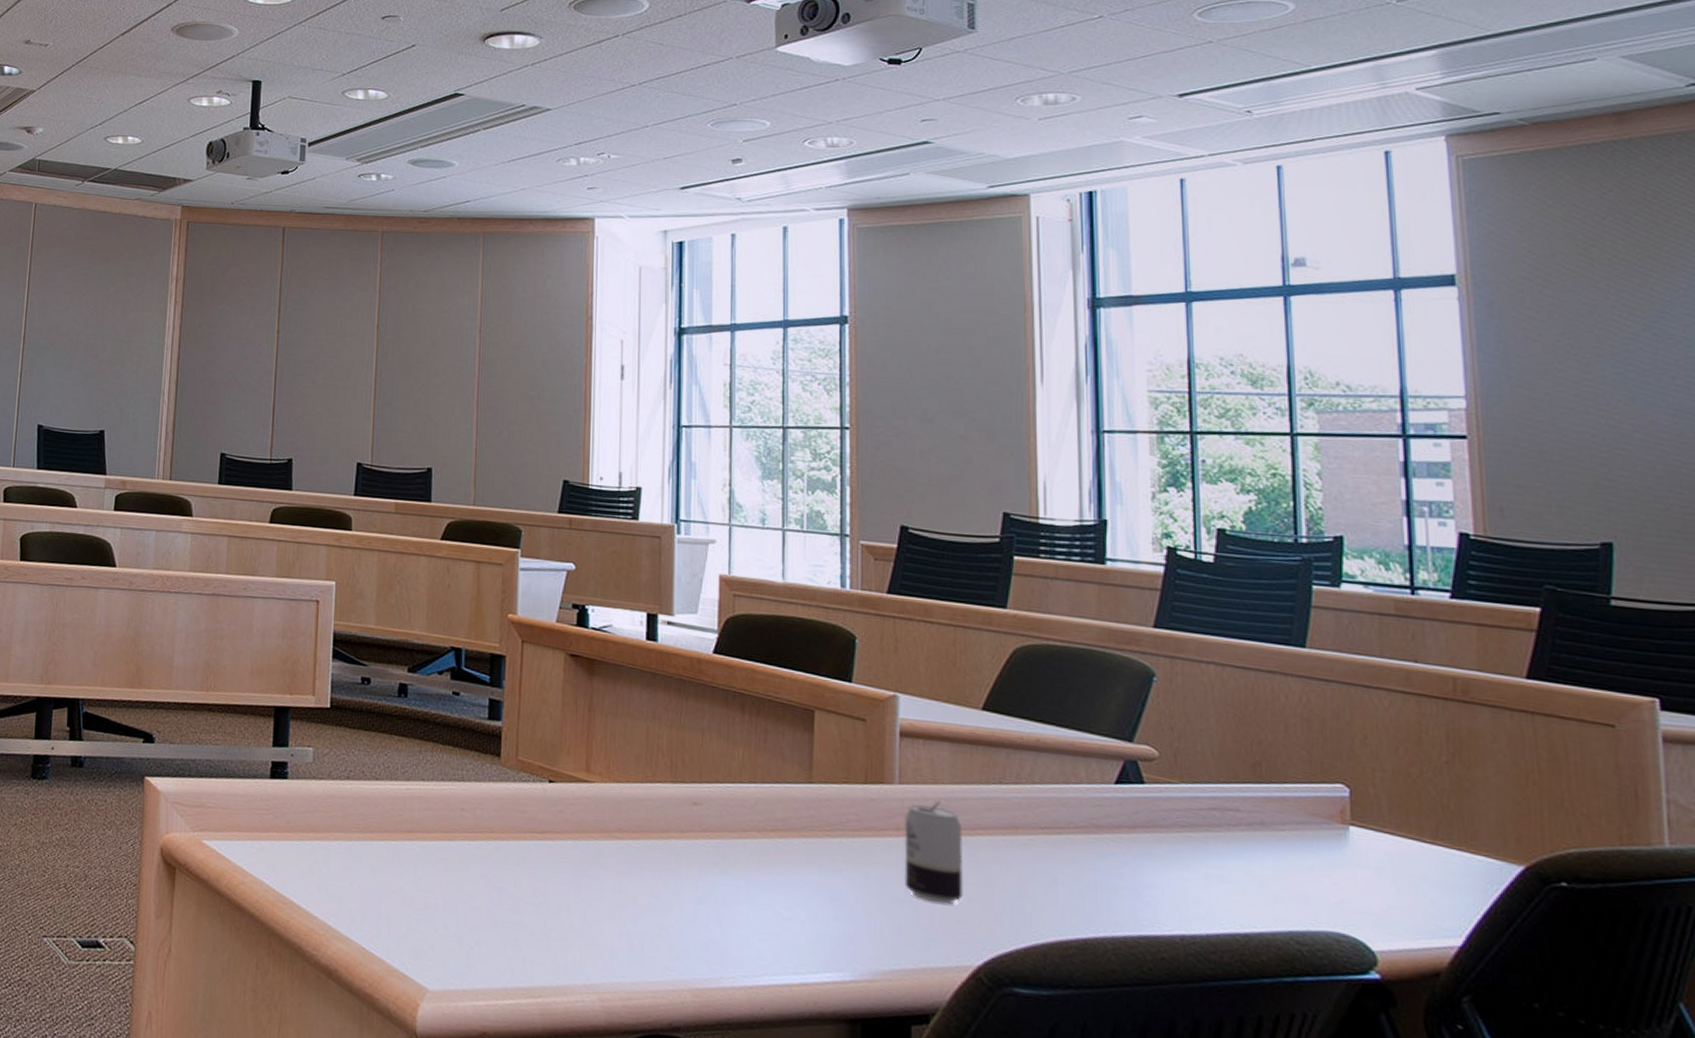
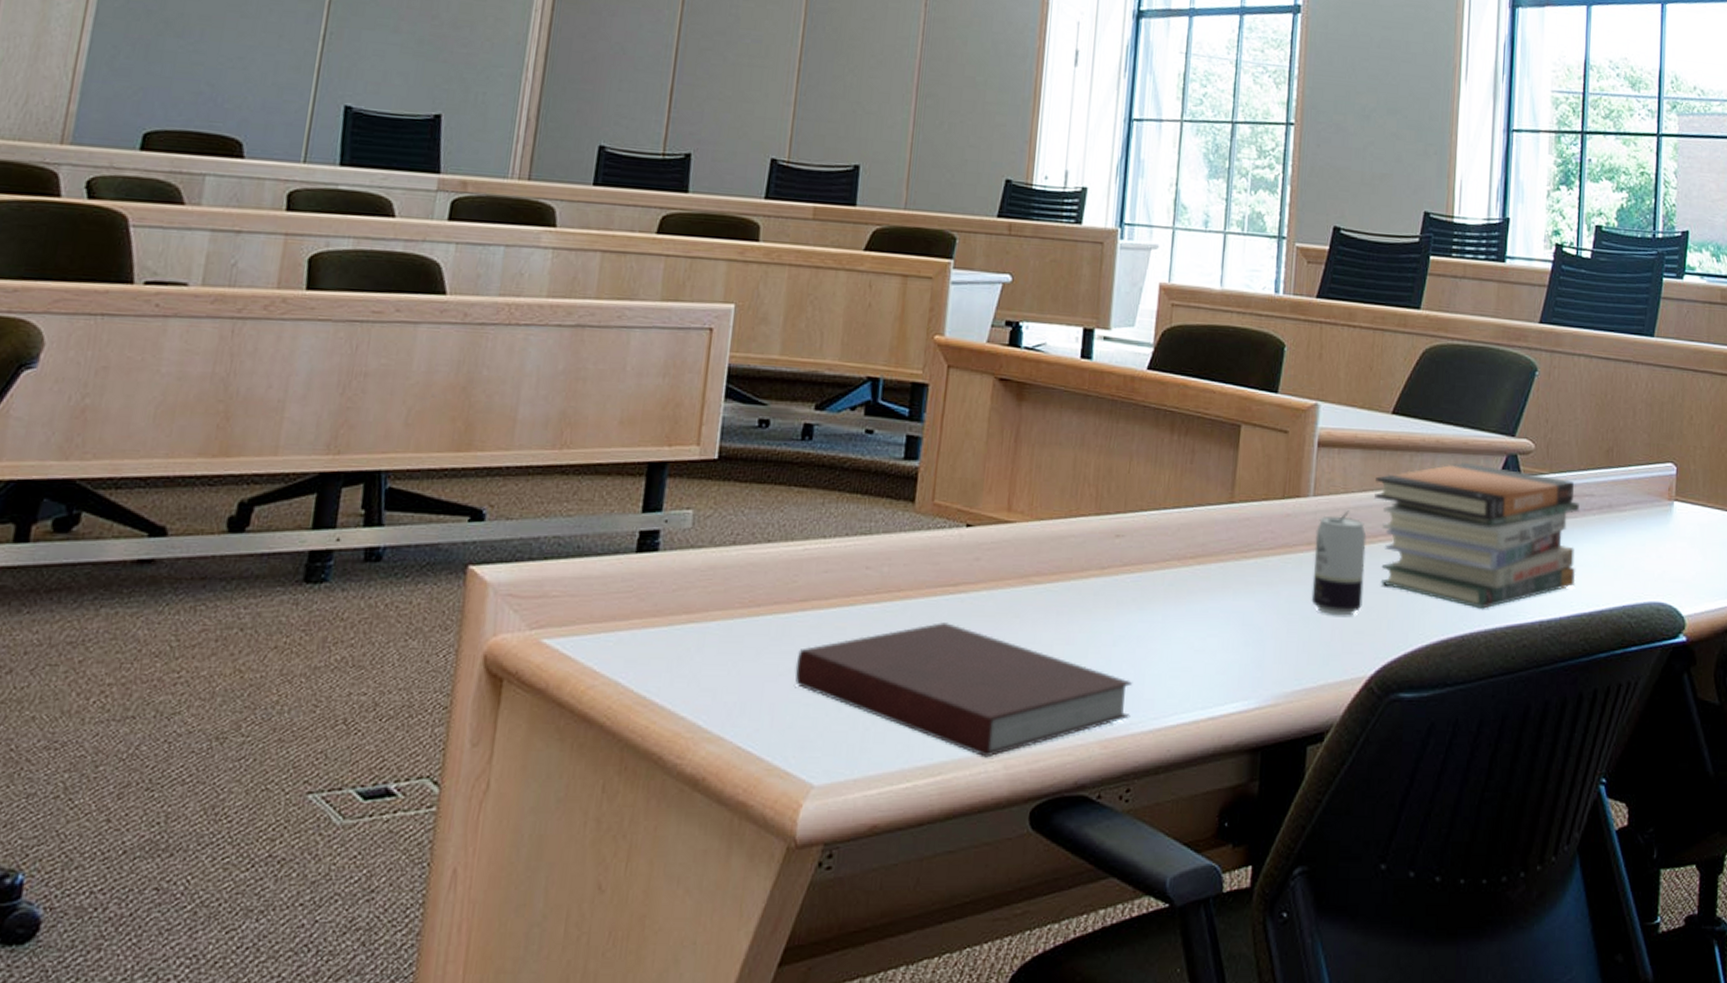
notebook: none [406,864,721,989] -> present [795,622,1133,758]
book stack: none [968,763,1224,916] -> present [1374,461,1579,609]

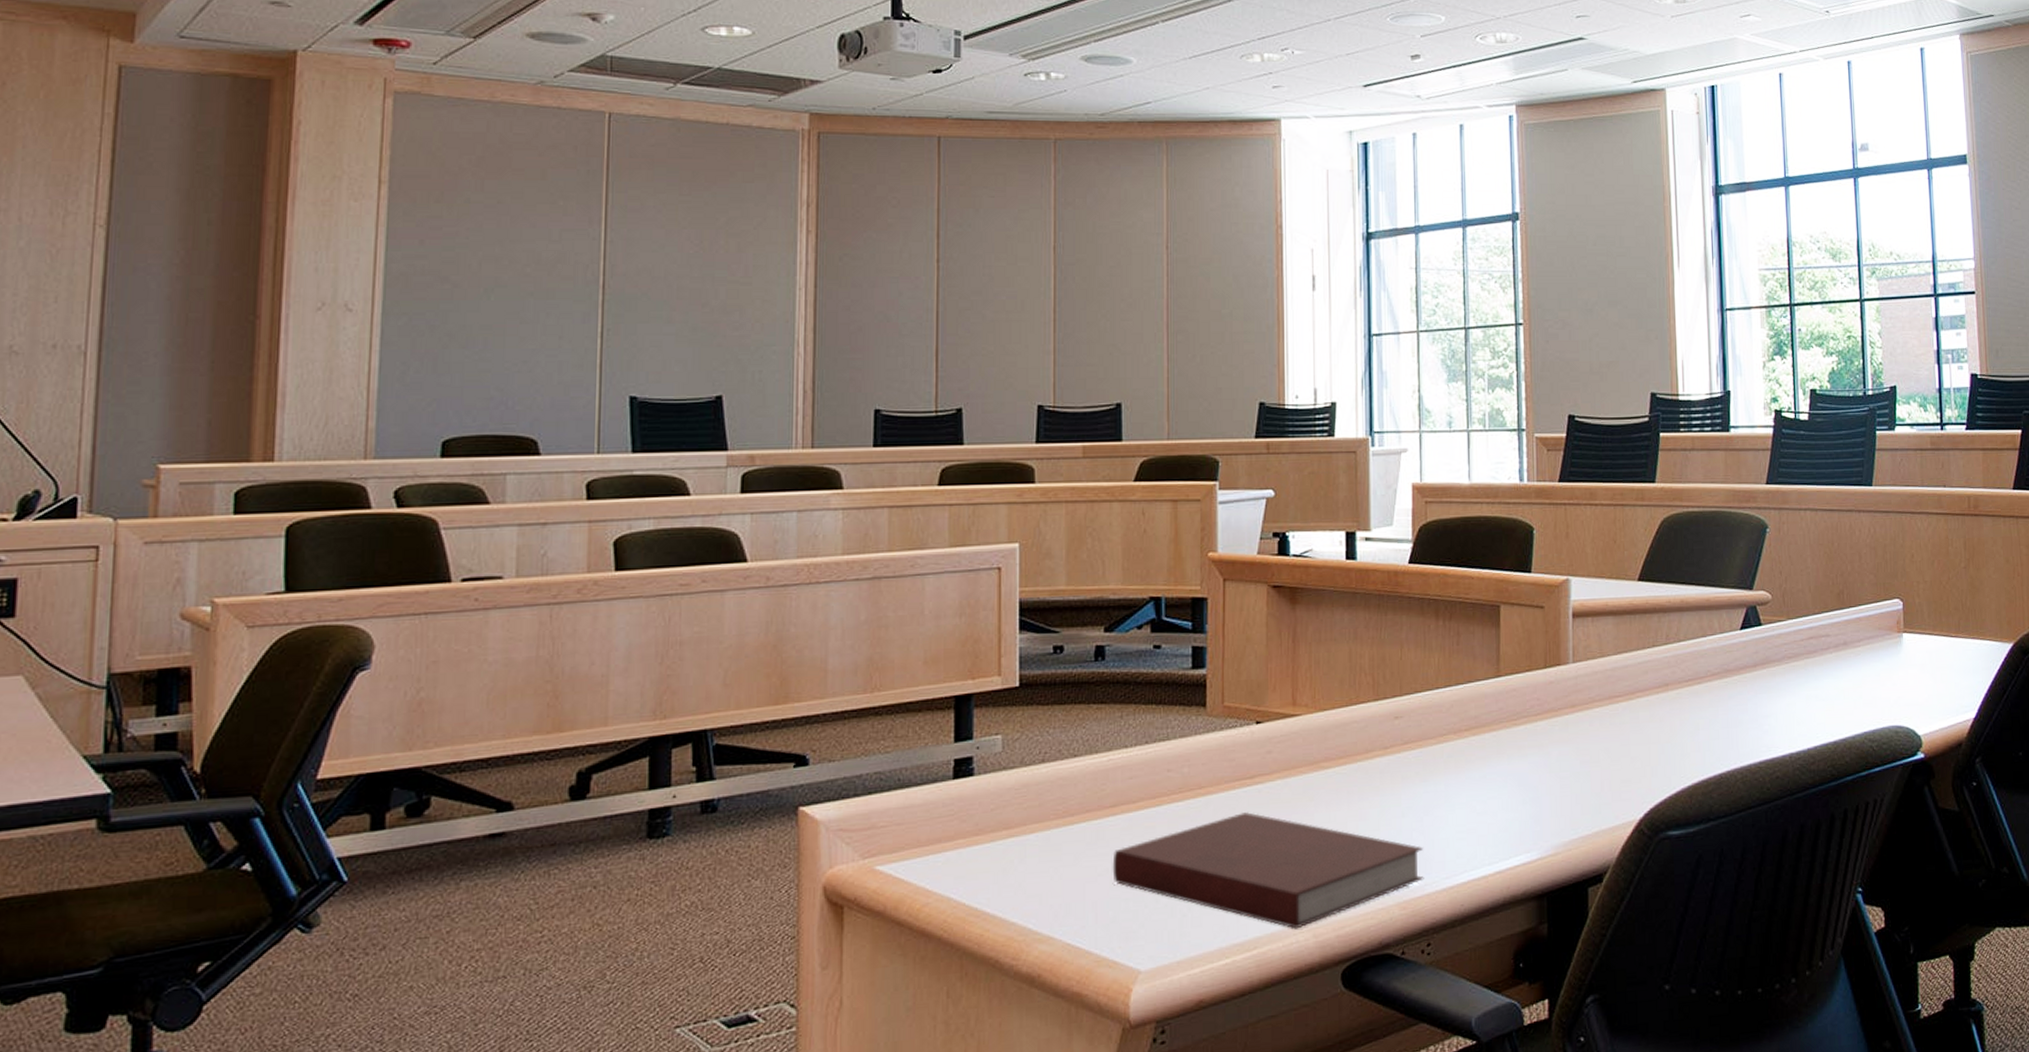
beverage can: present [1311,510,1367,616] -> none [1578,672,1627,769]
book stack: present [1374,461,1579,609] -> none [1628,617,1819,749]

